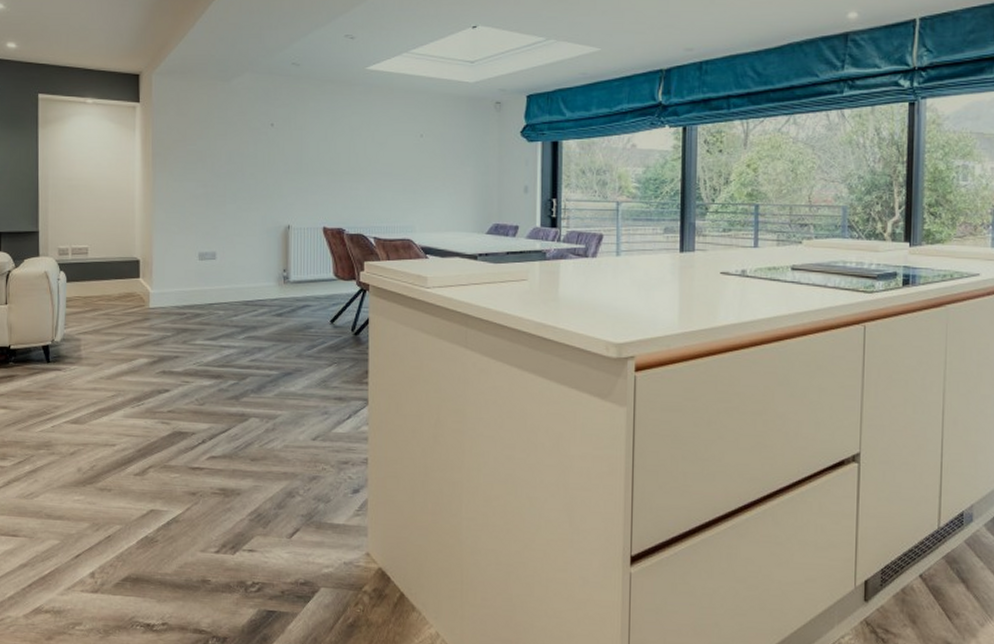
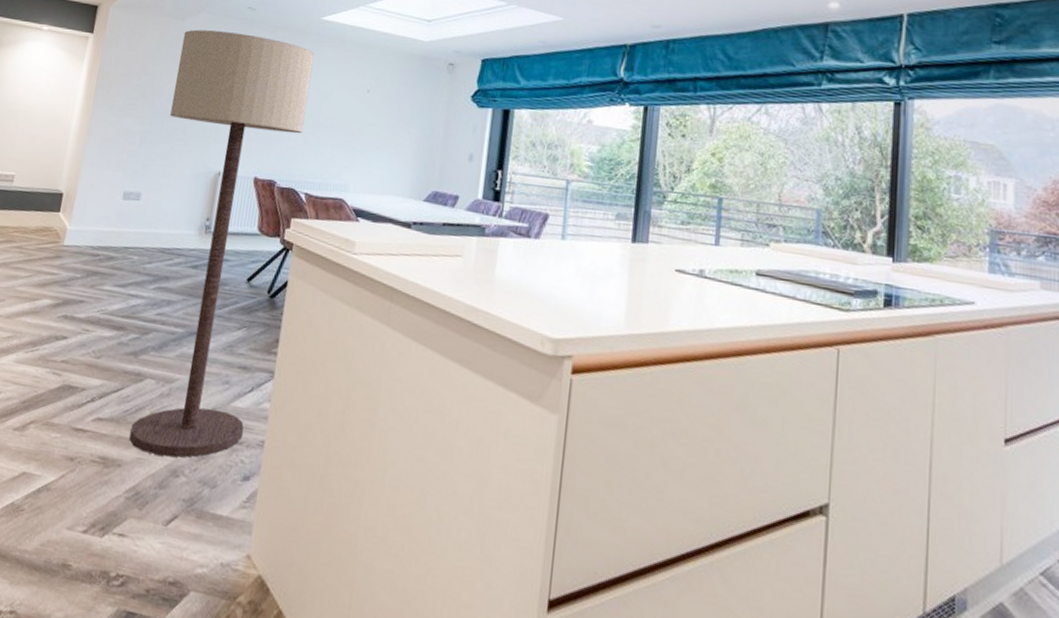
floor lamp: none [231,90,364,482] -> present [129,29,315,458]

